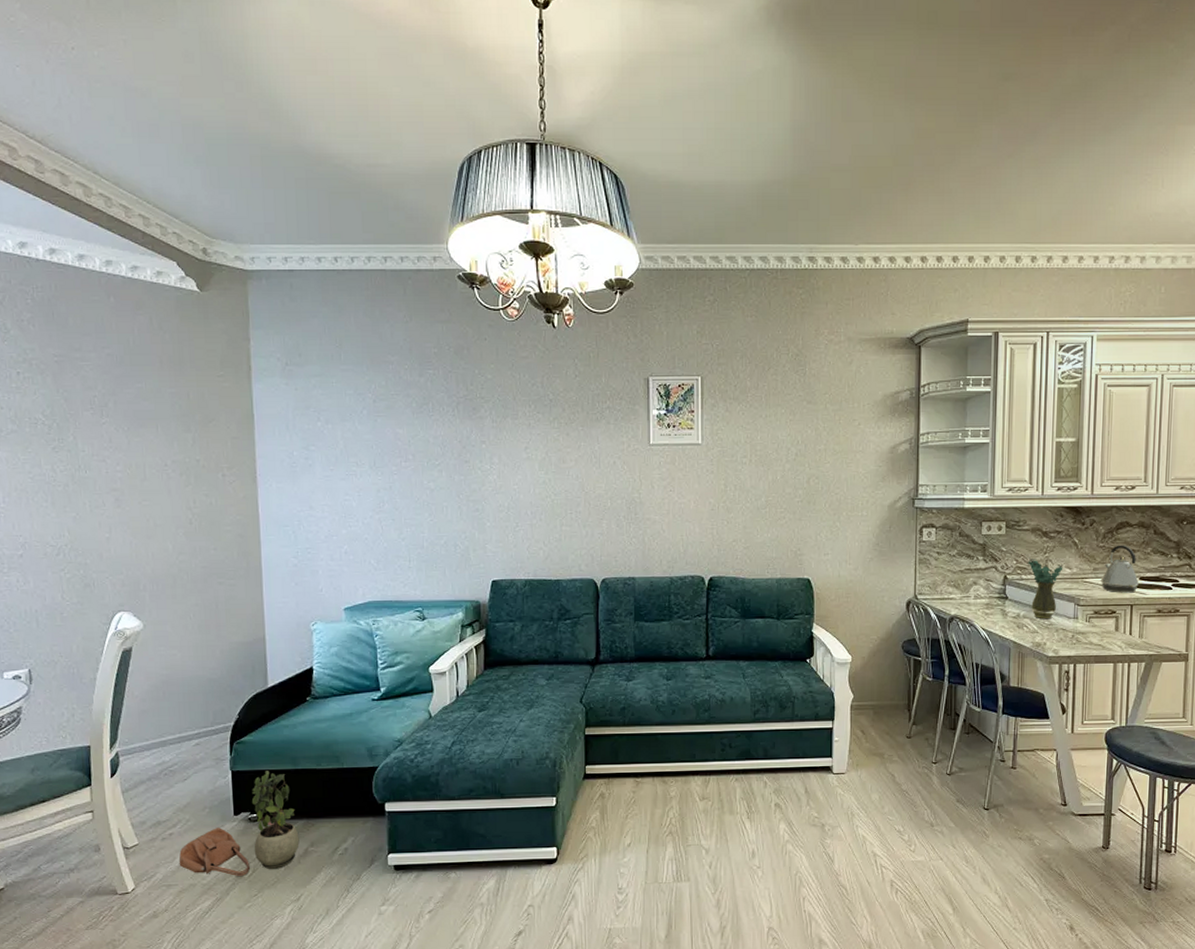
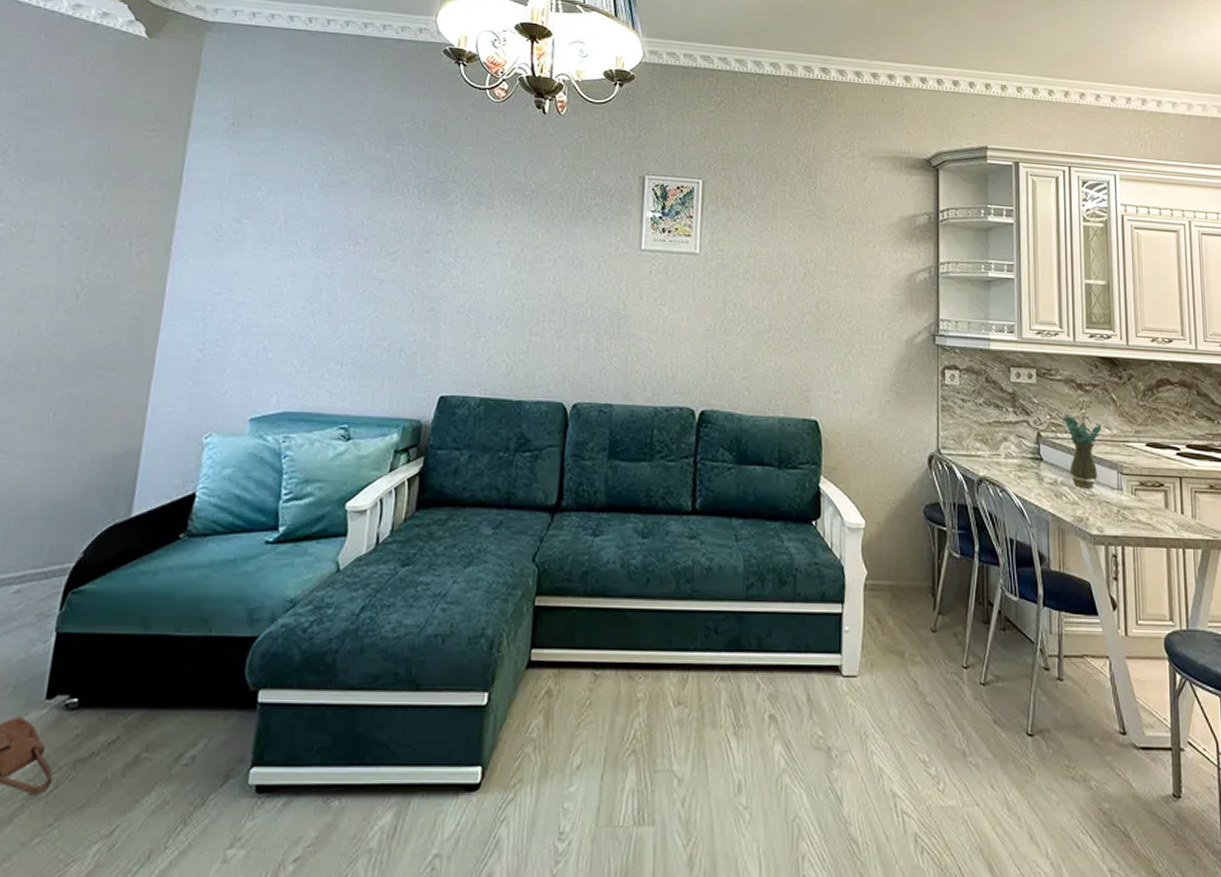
potted plant: present [251,771,300,869] -> none [62,635,134,784]
kettle: present [1101,545,1139,593] -> none [1144,405,1186,463]

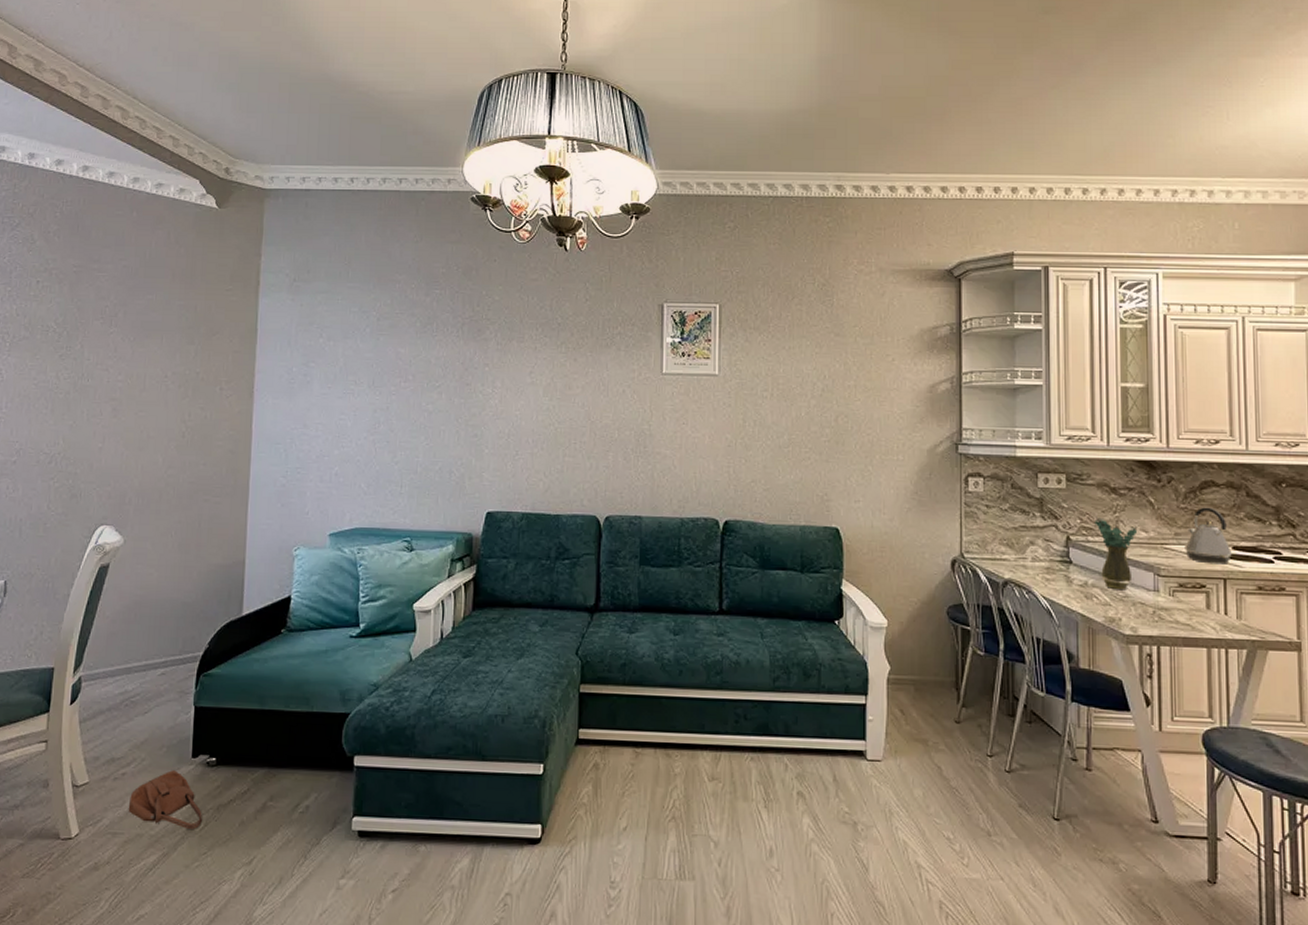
kettle: none [1144,405,1186,463] -> present [1185,507,1232,565]

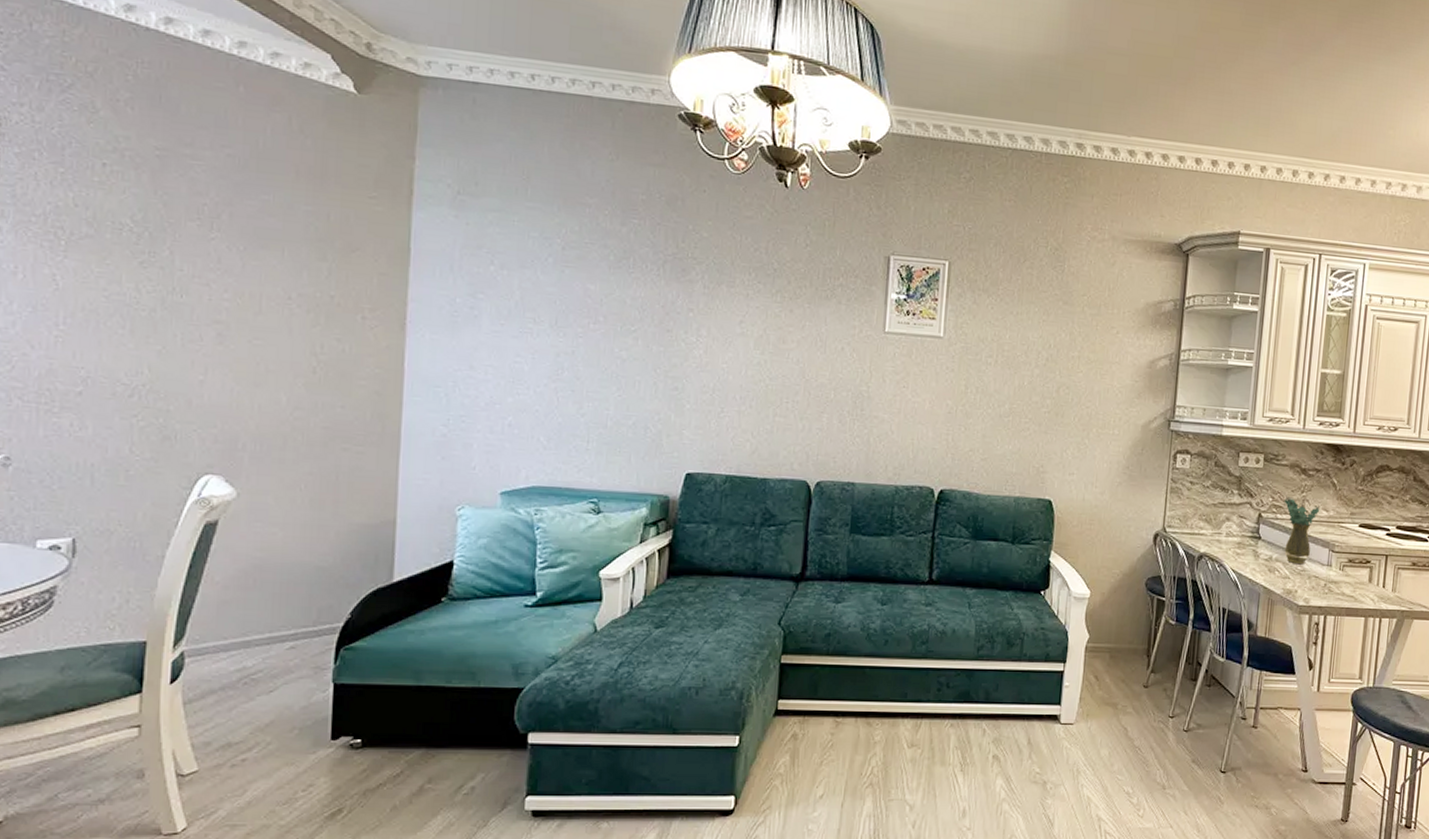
handbag: present [128,770,202,830] -> none [250,754,345,818]
kettle: present [1185,507,1232,565] -> none [1357,489,1395,542]

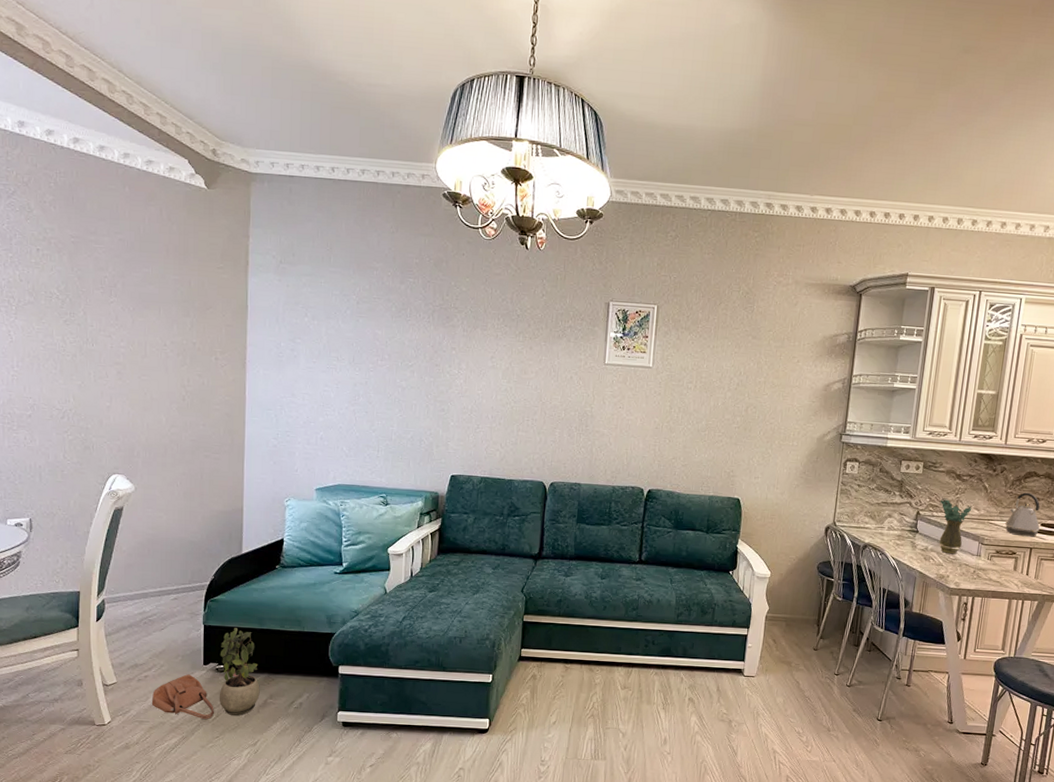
handbag: none [250,754,345,818] -> present [151,674,214,720]
potted plant: none [352,686,414,809] -> present [219,628,260,716]
kettle: none [1357,489,1395,542] -> present [1005,492,1040,537]

